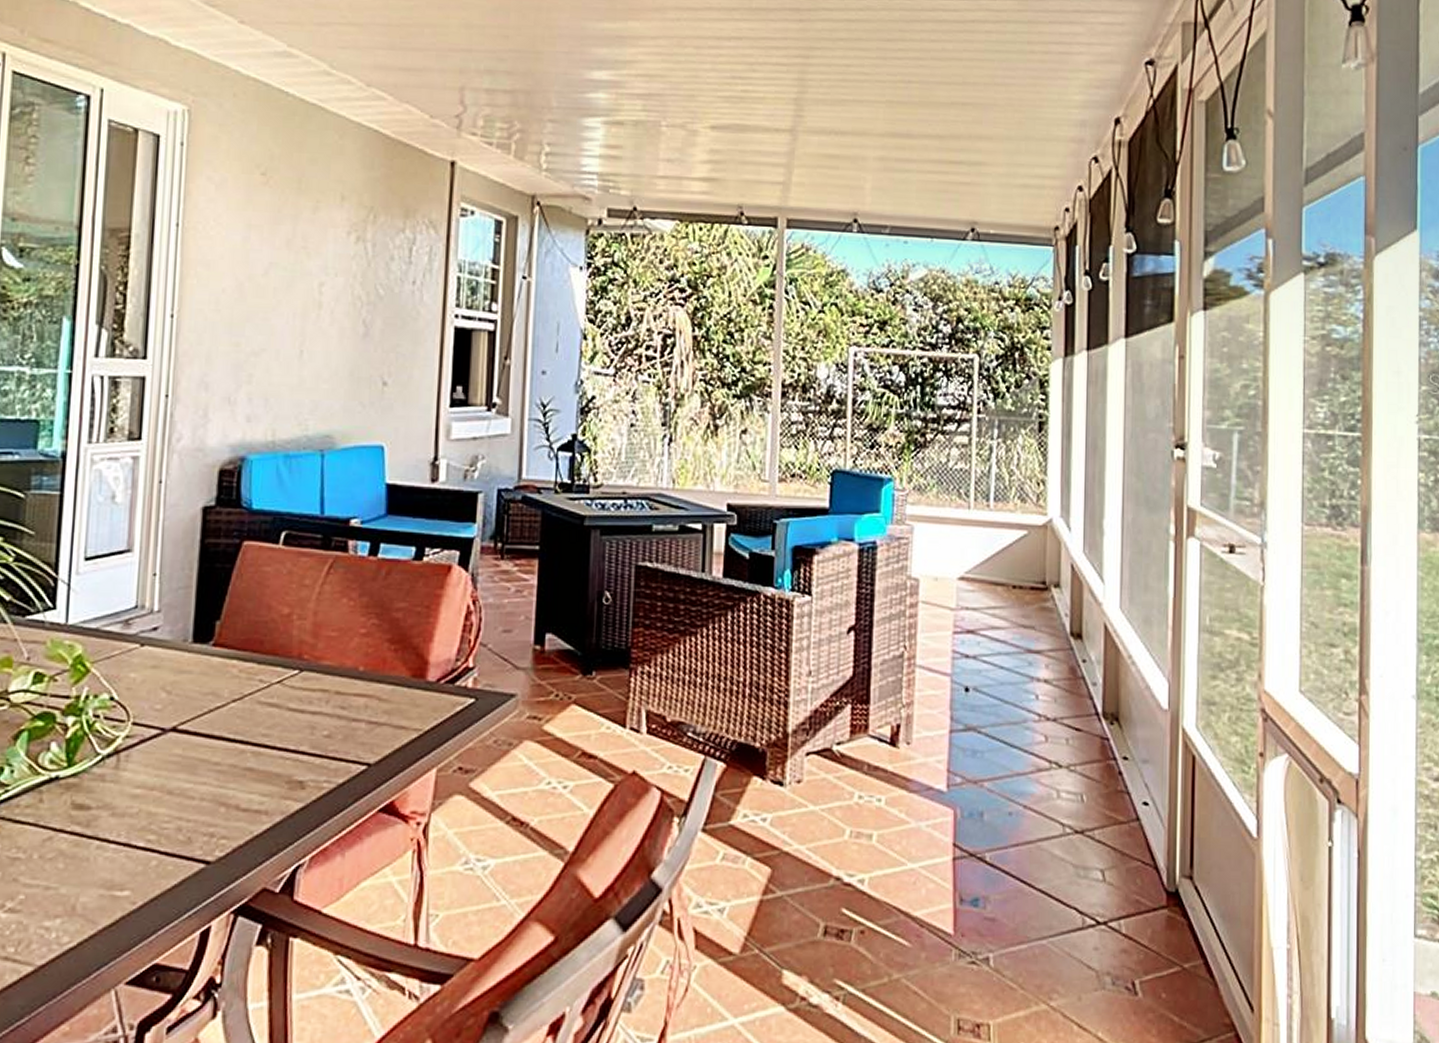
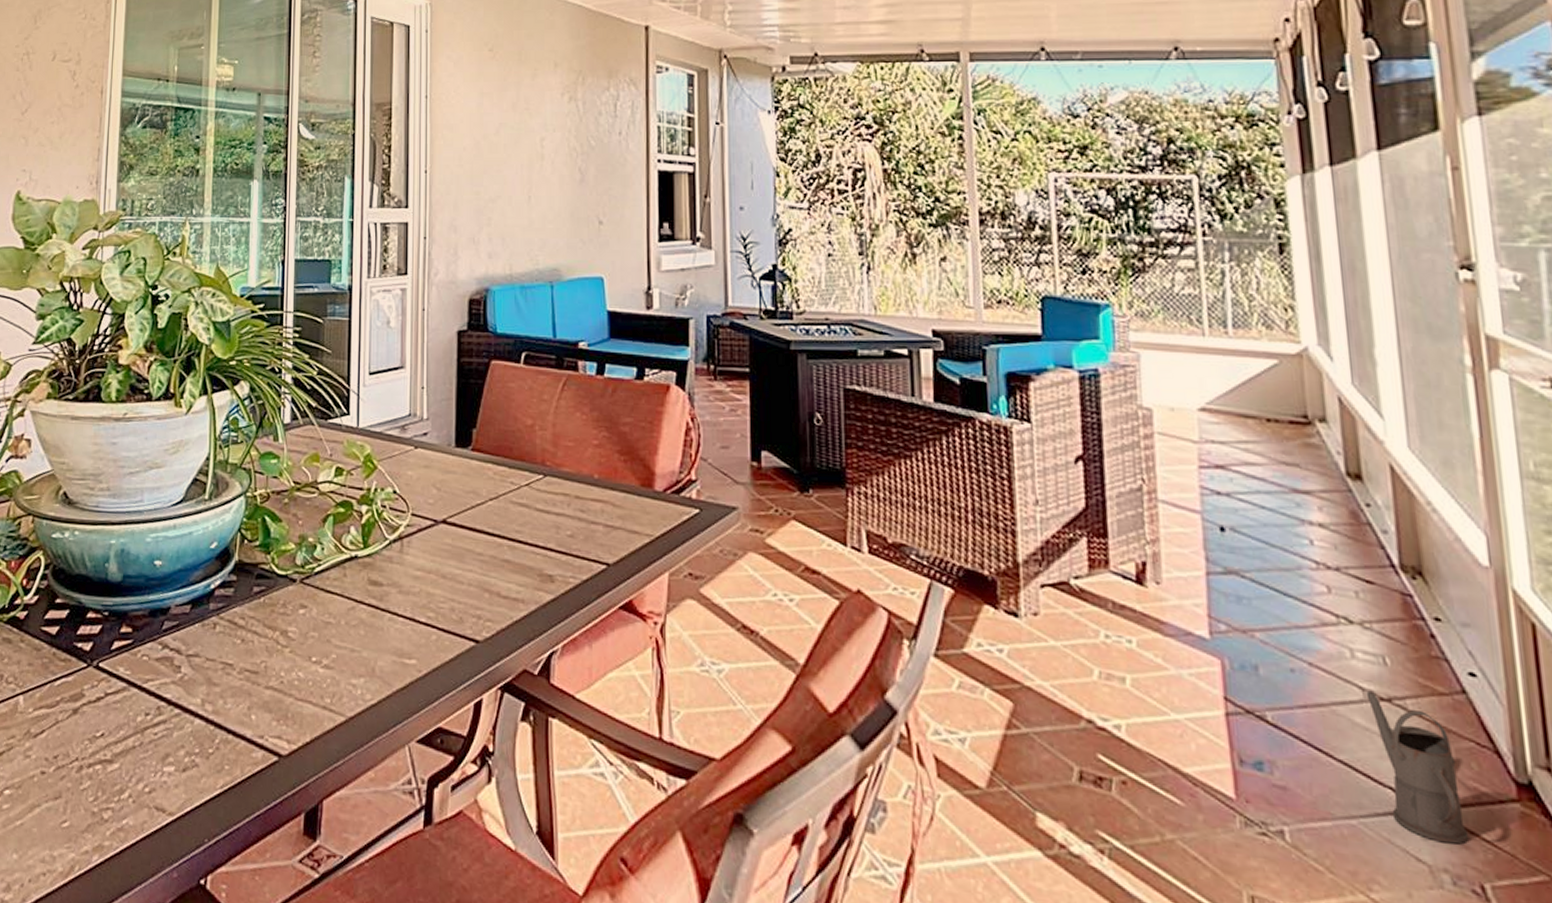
watering can: none [1065,825,1129,950] -> present [1366,690,1470,845]

